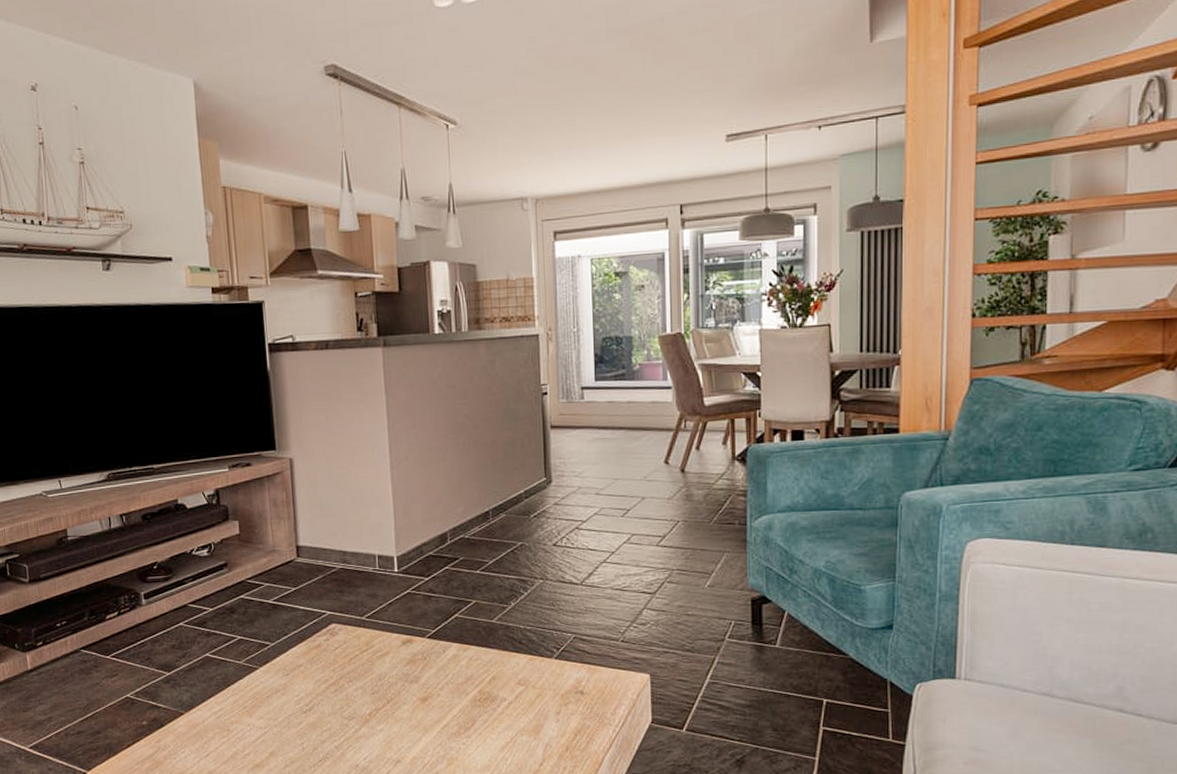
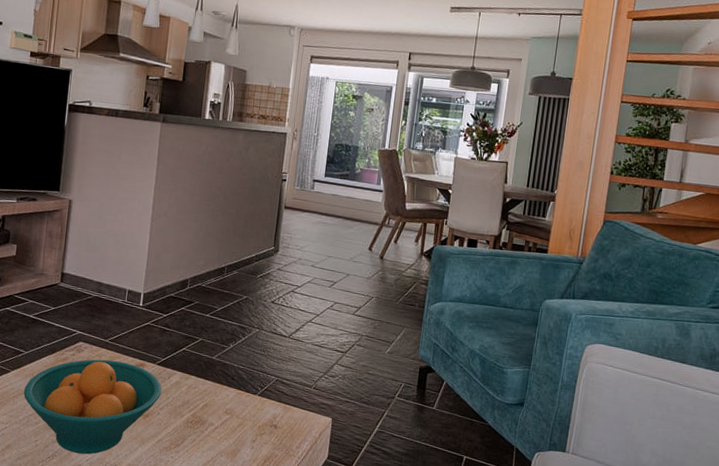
fruit bowl: none [278,640,438,752] -> present [24,359,162,454]

